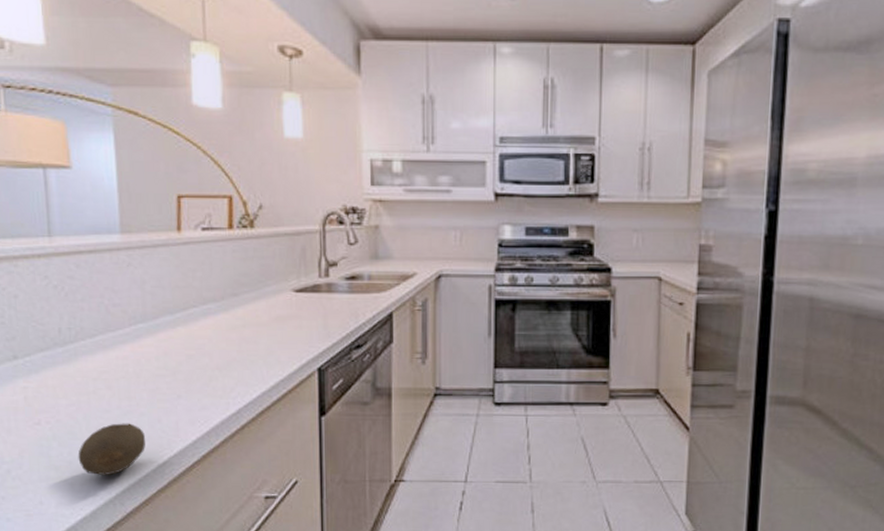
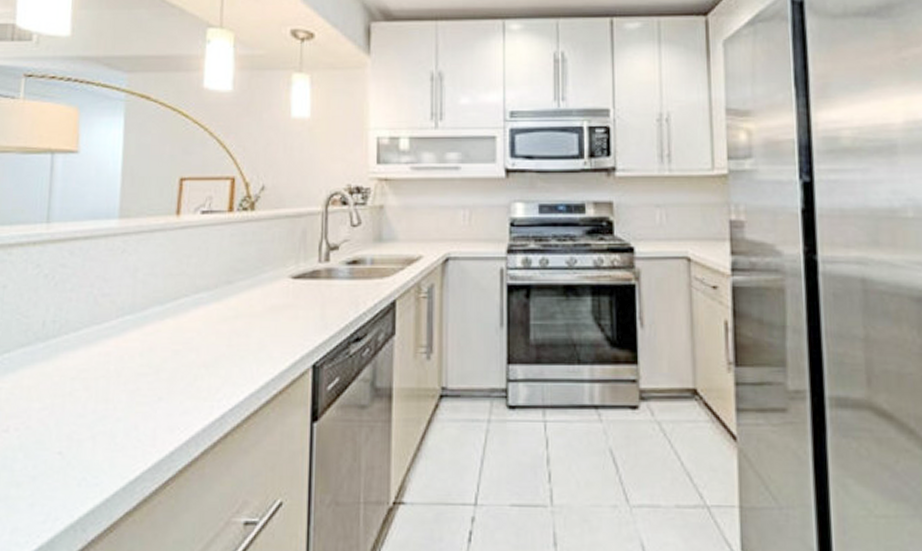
fruit: present [78,423,145,475] -> none [43,430,118,494]

